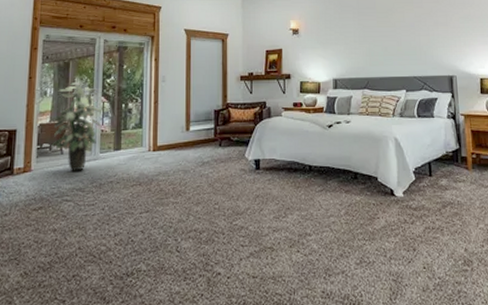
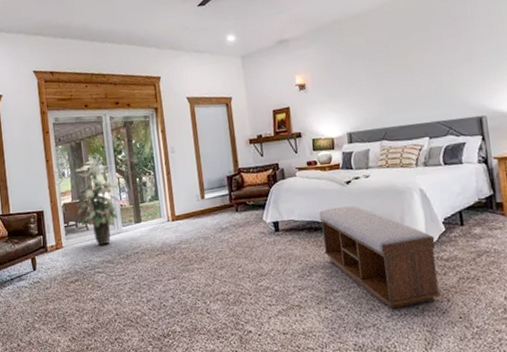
bench: none [299,149,409,256] -> present [318,206,442,309]

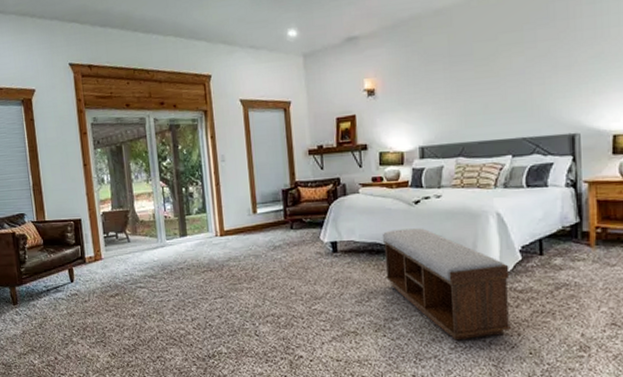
indoor plant: present [73,161,119,246] -> none [113,167,163,259]

